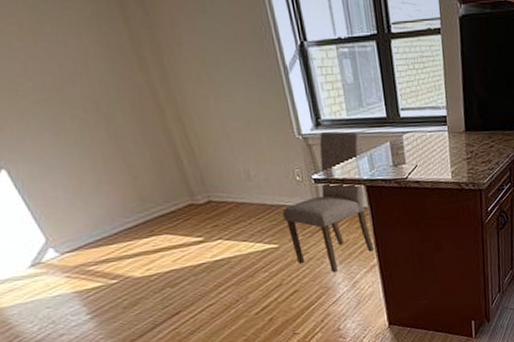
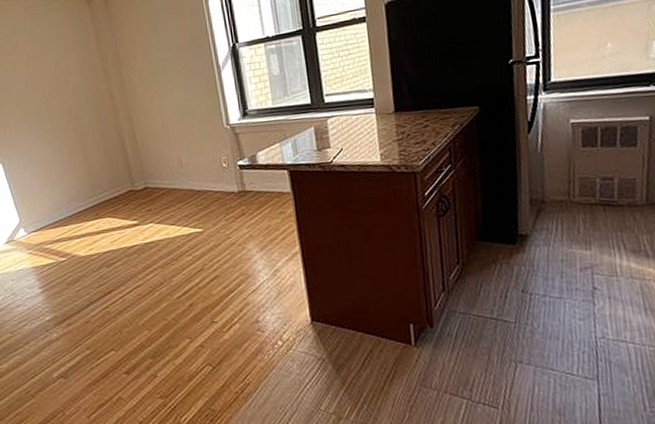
dining chair: present [282,131,375,273] -> none [208,119,297,260]

